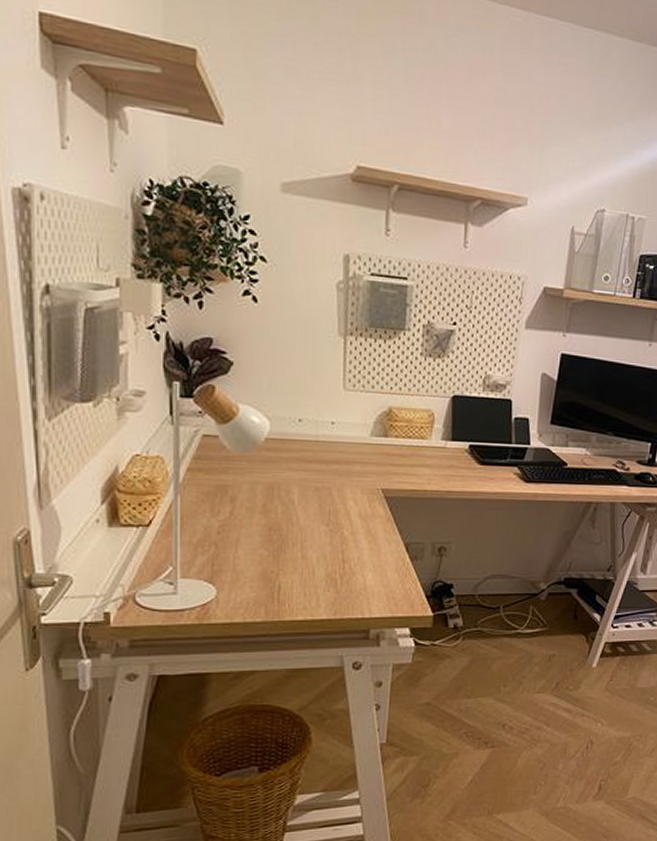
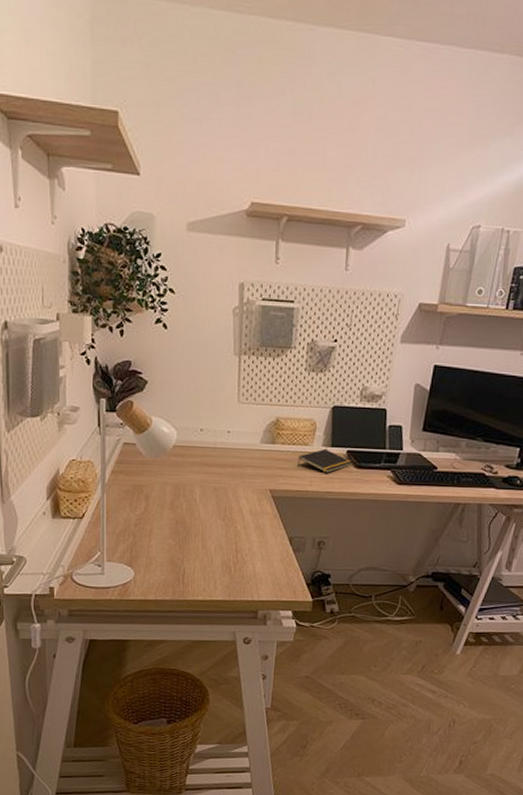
notepad: none [414,442,477,470] -> present [298,448,353,473]

